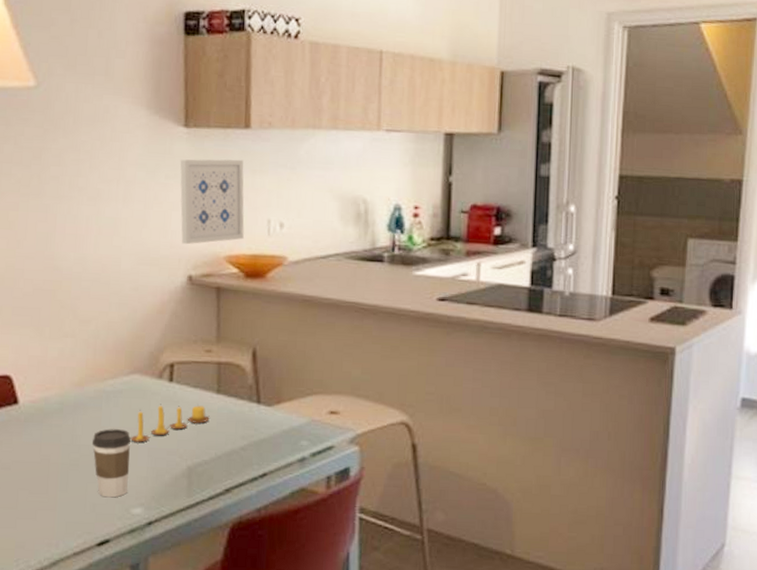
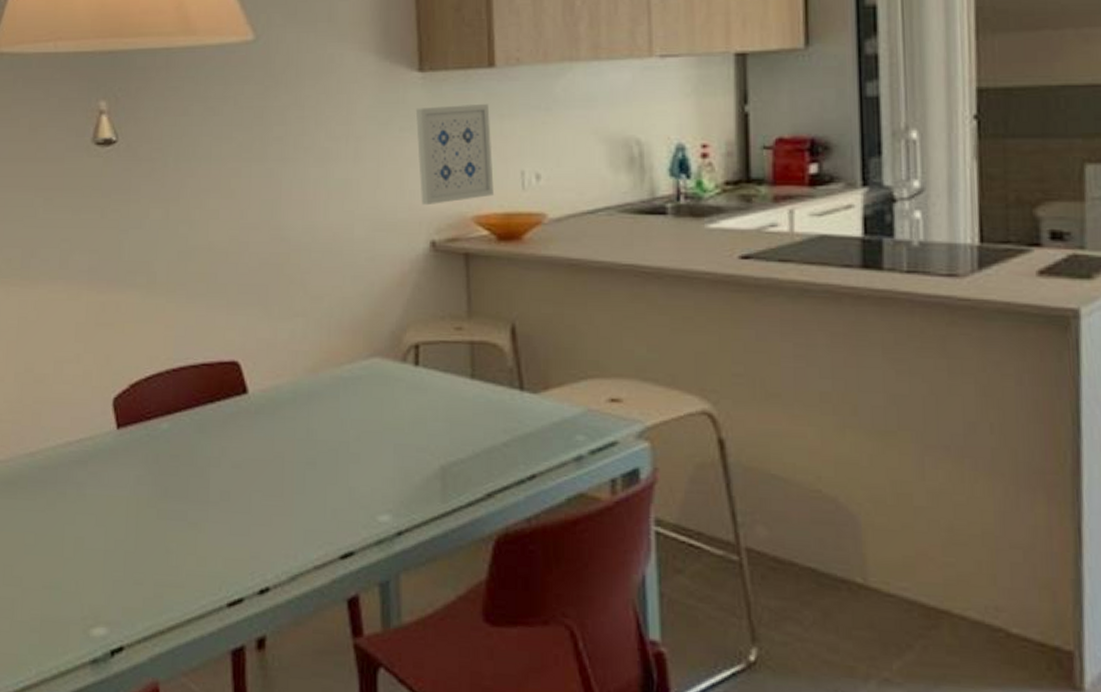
coffee cup: present [91,429,132,498] -> none [329,421,374,502]
candle: present [130,404,210,442] -> none [373,391,464,437]

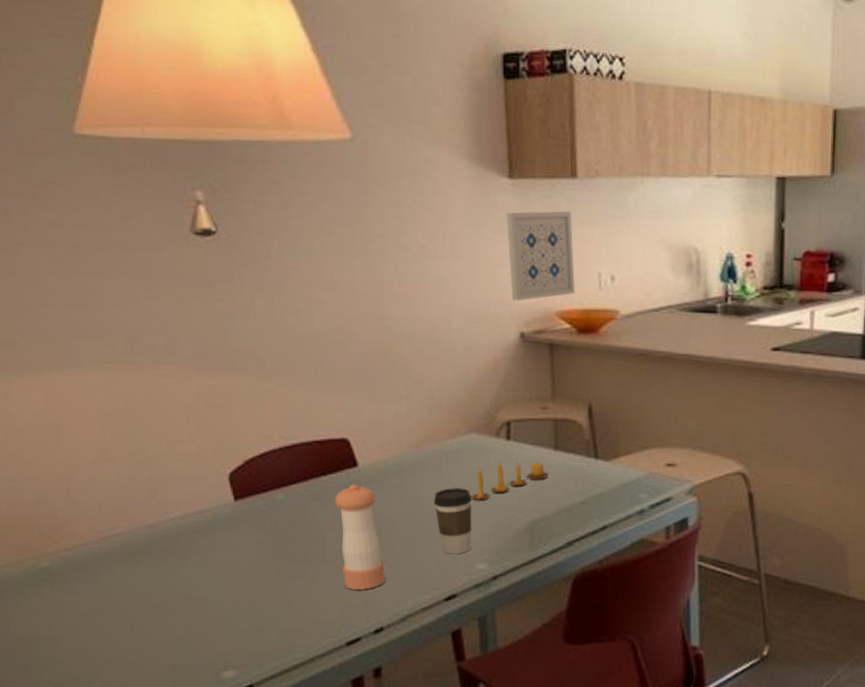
pepper shaker: none [221,414,273,540] -> present [334,484,385,590]
coffee cup: none [329,421,374,502] -> present [433,488,472,555]
candle: none [373,391,464,437] -> present [471,462,549,500]

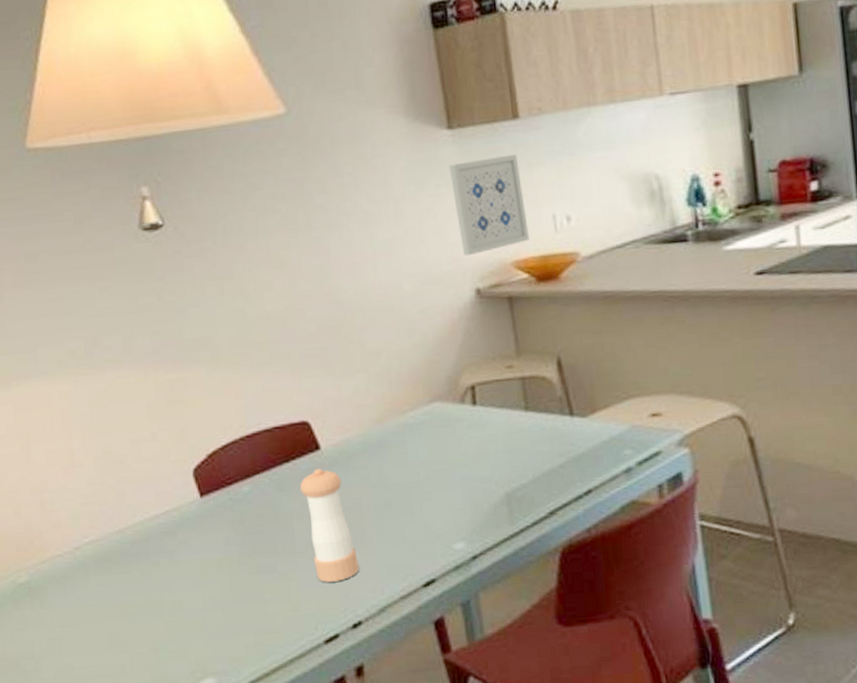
coffee cup: present [433,488,472,555] -> none [401,462,446,536]
candle: present [471,462,549,500] -> none [441,426,522,474]

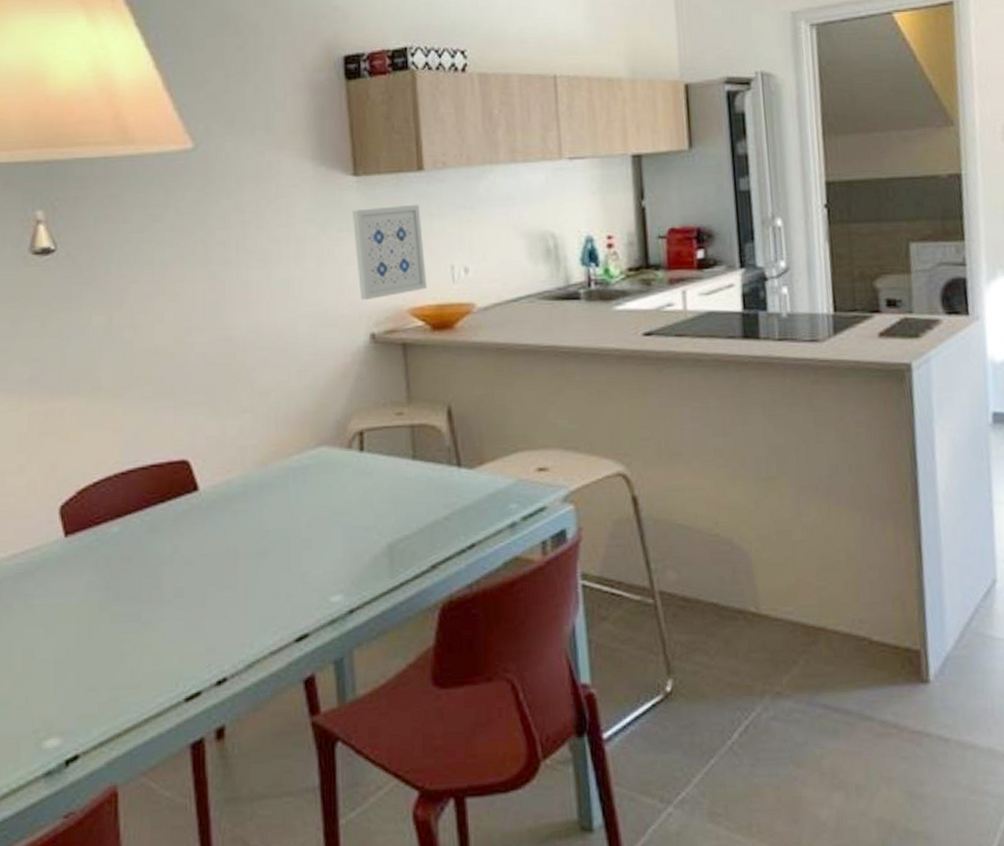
pepper shaker: present [299,468,359,582] -> none [172,511,228,634]

